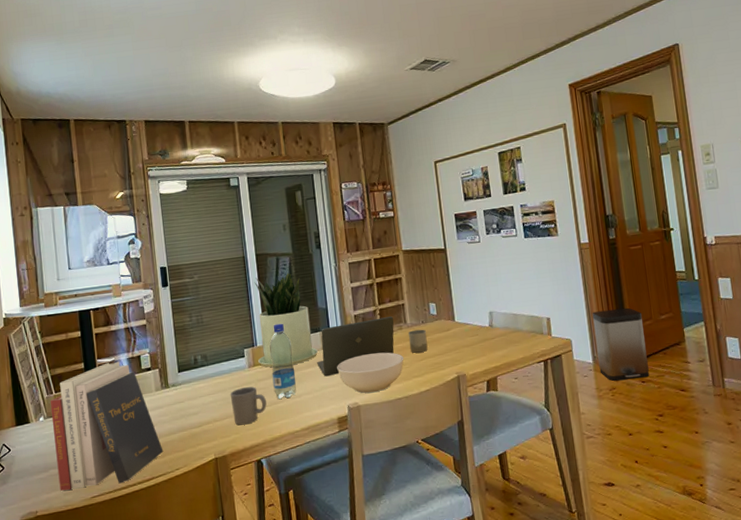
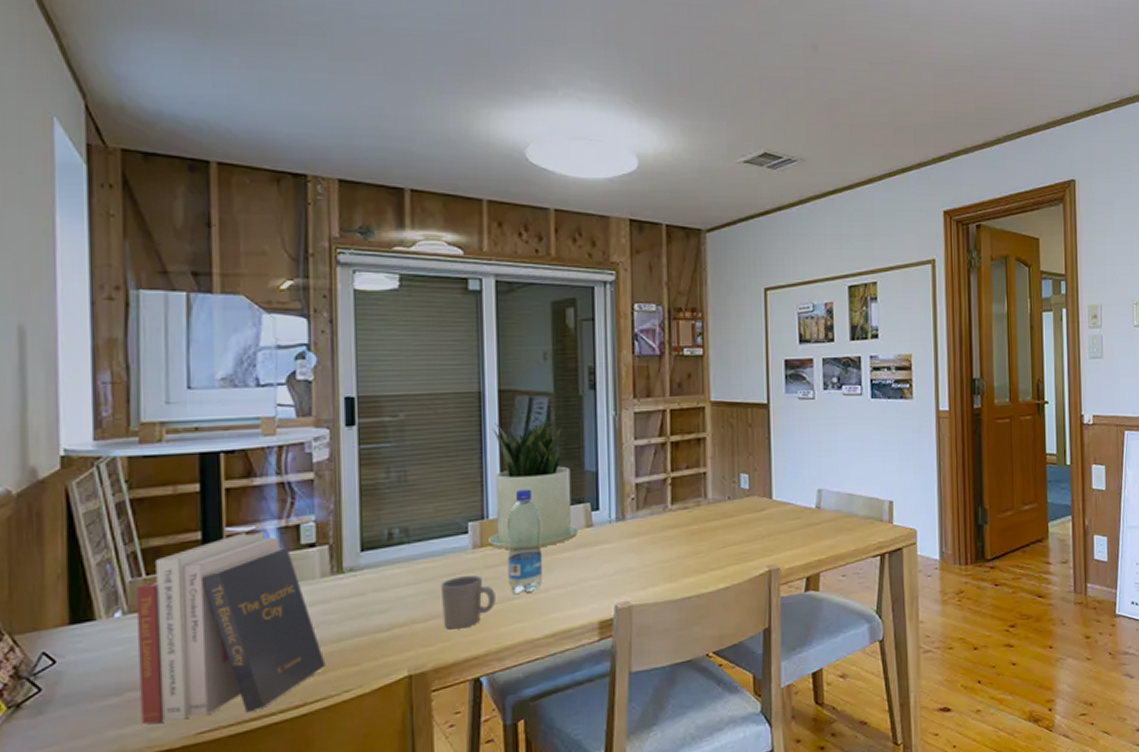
laptop: present [317,316,394,377] -> none [576,488,691,565]
bowl: present [337,352,404,394] -> none [604,535,700,590]
cup: present [408,329,428,353] -> none [707,507,733,538]
pedal bin: present [592,307,650,381] -> none [944,494,1004,583]

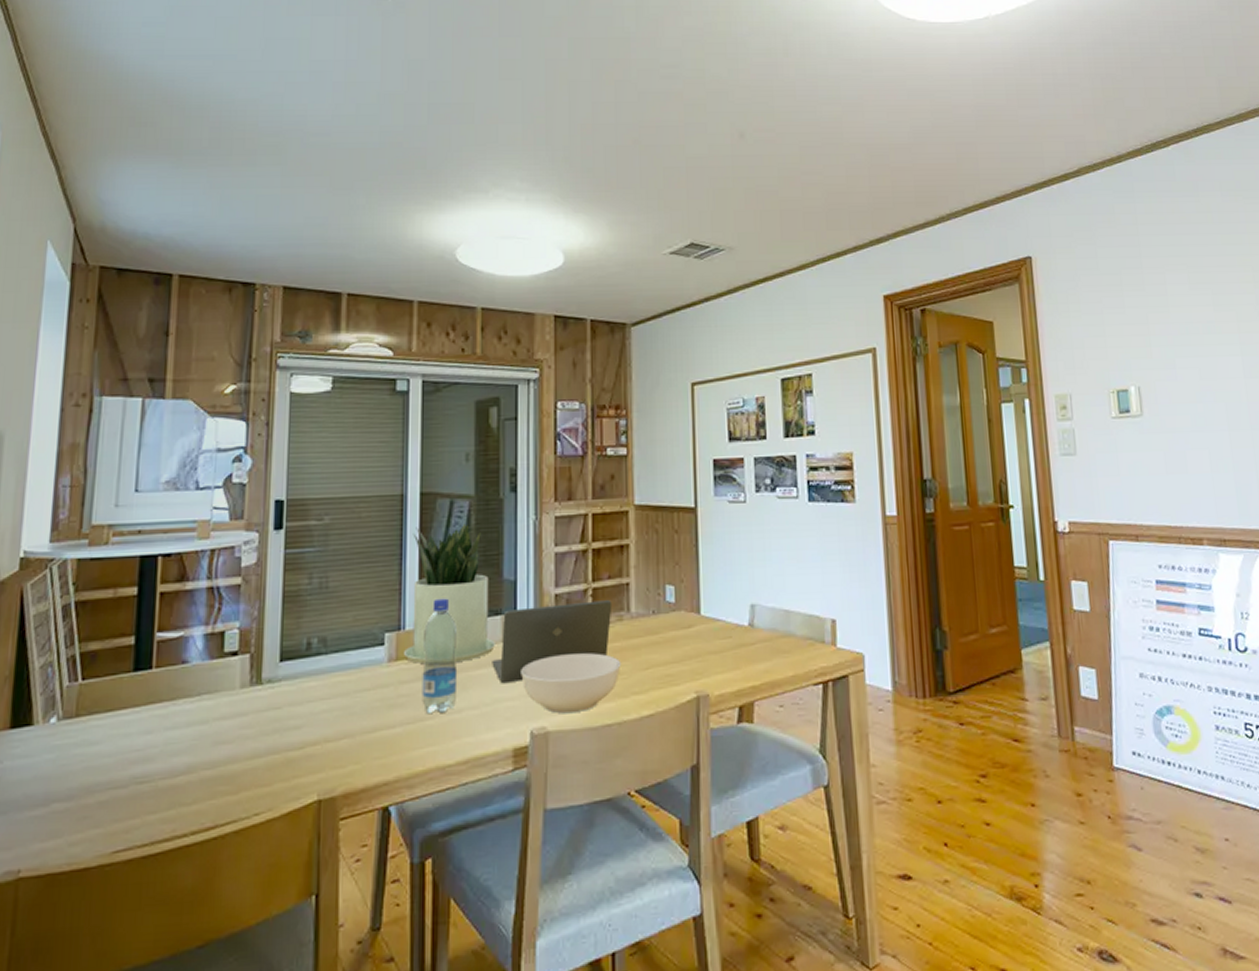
books: present [135,531,326,724] -> none [63,638,239,838]
mug: present [440,575,496,630] -> none [354,691,408,751]
laptop: none [576,488,691,565] -> present [492,600,612,684]
bowl: none [604,535,700,590] -> present [521,653,622,714]

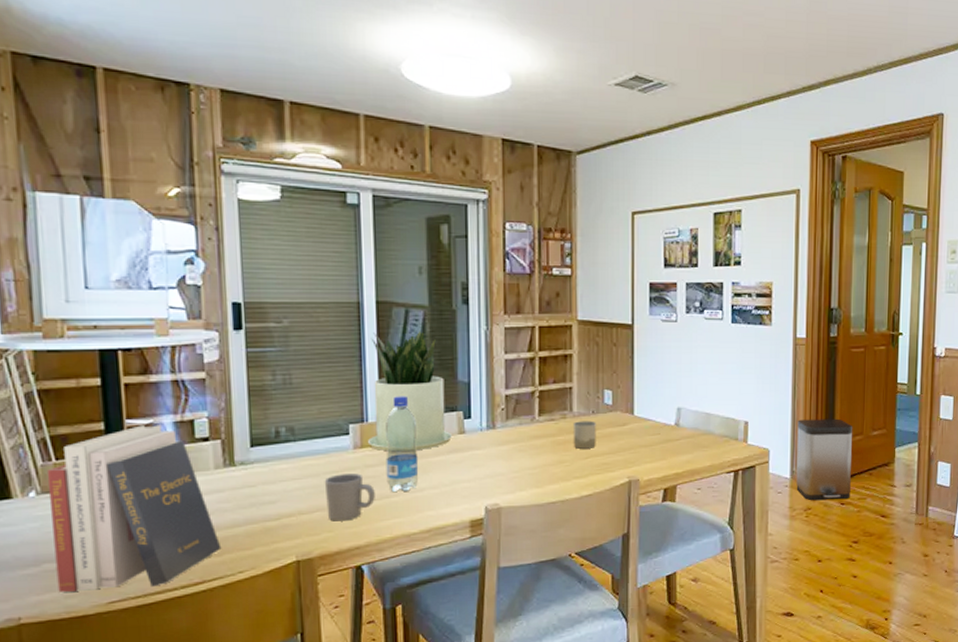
books: none [63,638,239,838] -> present [46,425,222,592]
mug: none [354,691,408,751] -> present [324,473,375,522]
laptop: present [492,600,612,684] -> none [449,401,557,469]
bowl: present [521,653,622,714] -> none [476,444,565,493]
cup: none [630,622,658,657] -> present [573,421,596,449]
pedal bin: none [895,613,971,721] -> present [796,418,853,501]

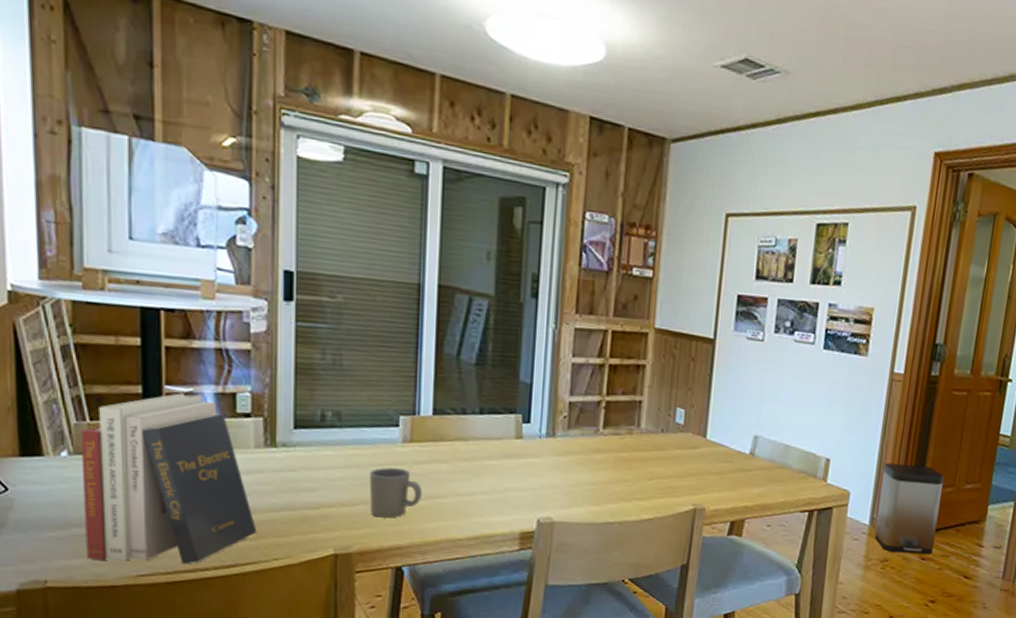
planter: present [367,331,453,451] -> none [417,319,510,452]
bottle: present [384,396,419,493] -> none [435,390,472,495]
cup: present [573,421,596,449] -> none [637,438,664,470]

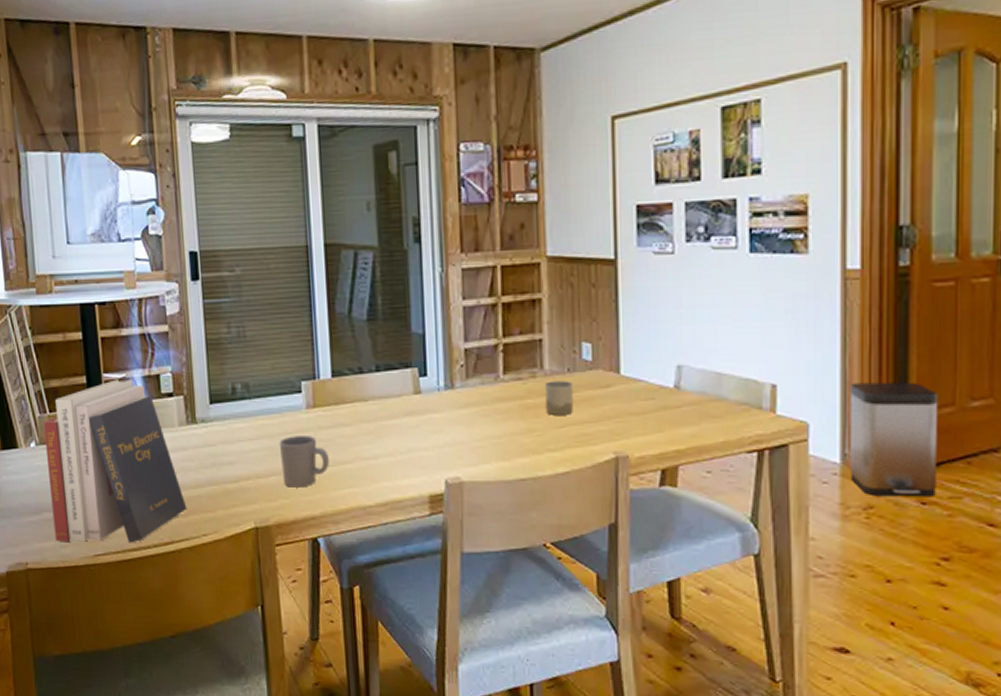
cup: none [637,438,664,470] -> present [544,380,573,415]

